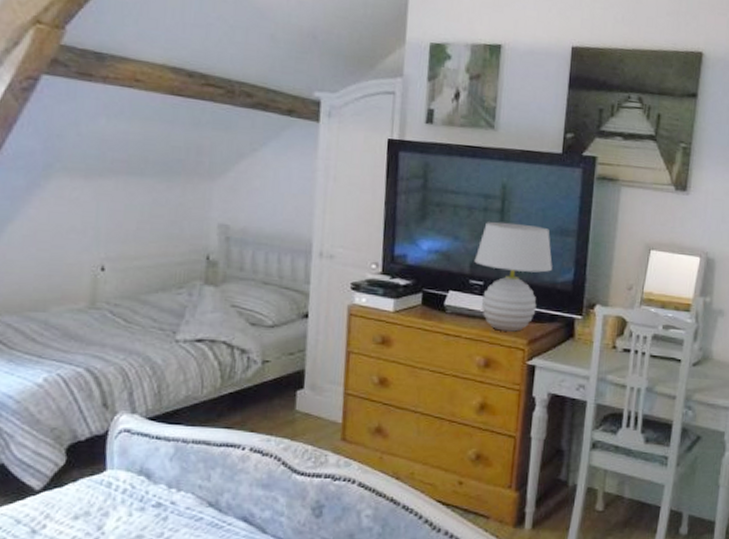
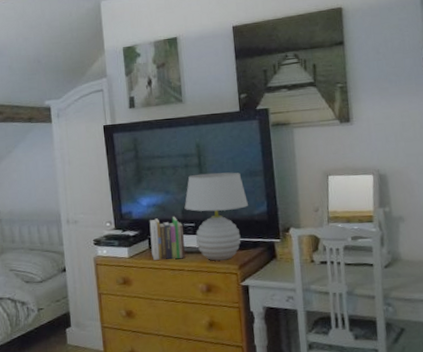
books: none [423,268,470,323] -> present [149,216,185,260]

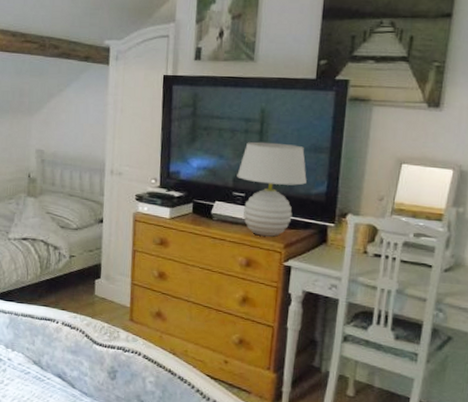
books: present [149,216,185,260] -> none [194,182,233,229]

